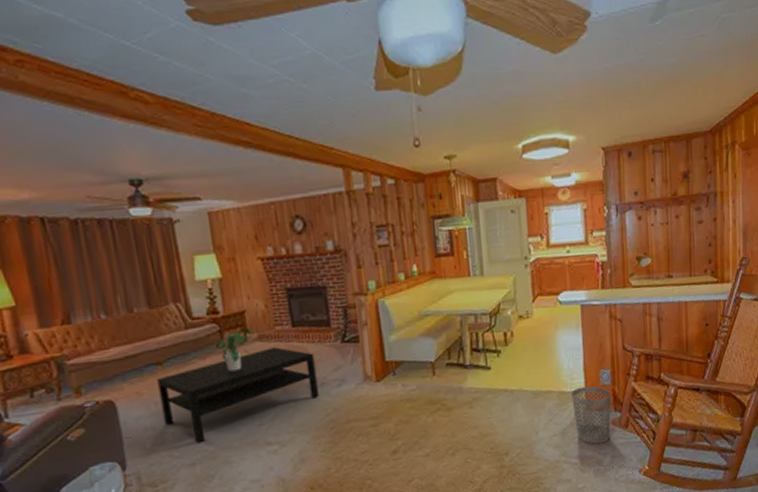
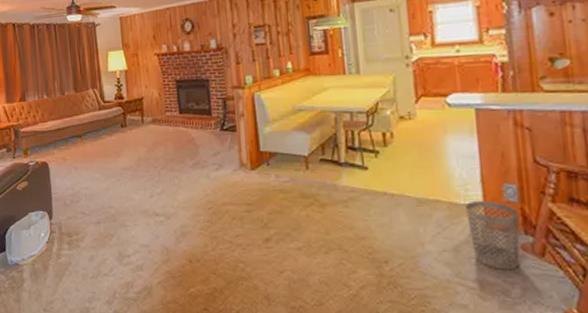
coffee table: present [157,347,319,444] -> none [77,130,199,206]
potted plant: present [218,328,251,372] -> none [122,112,147,148]

